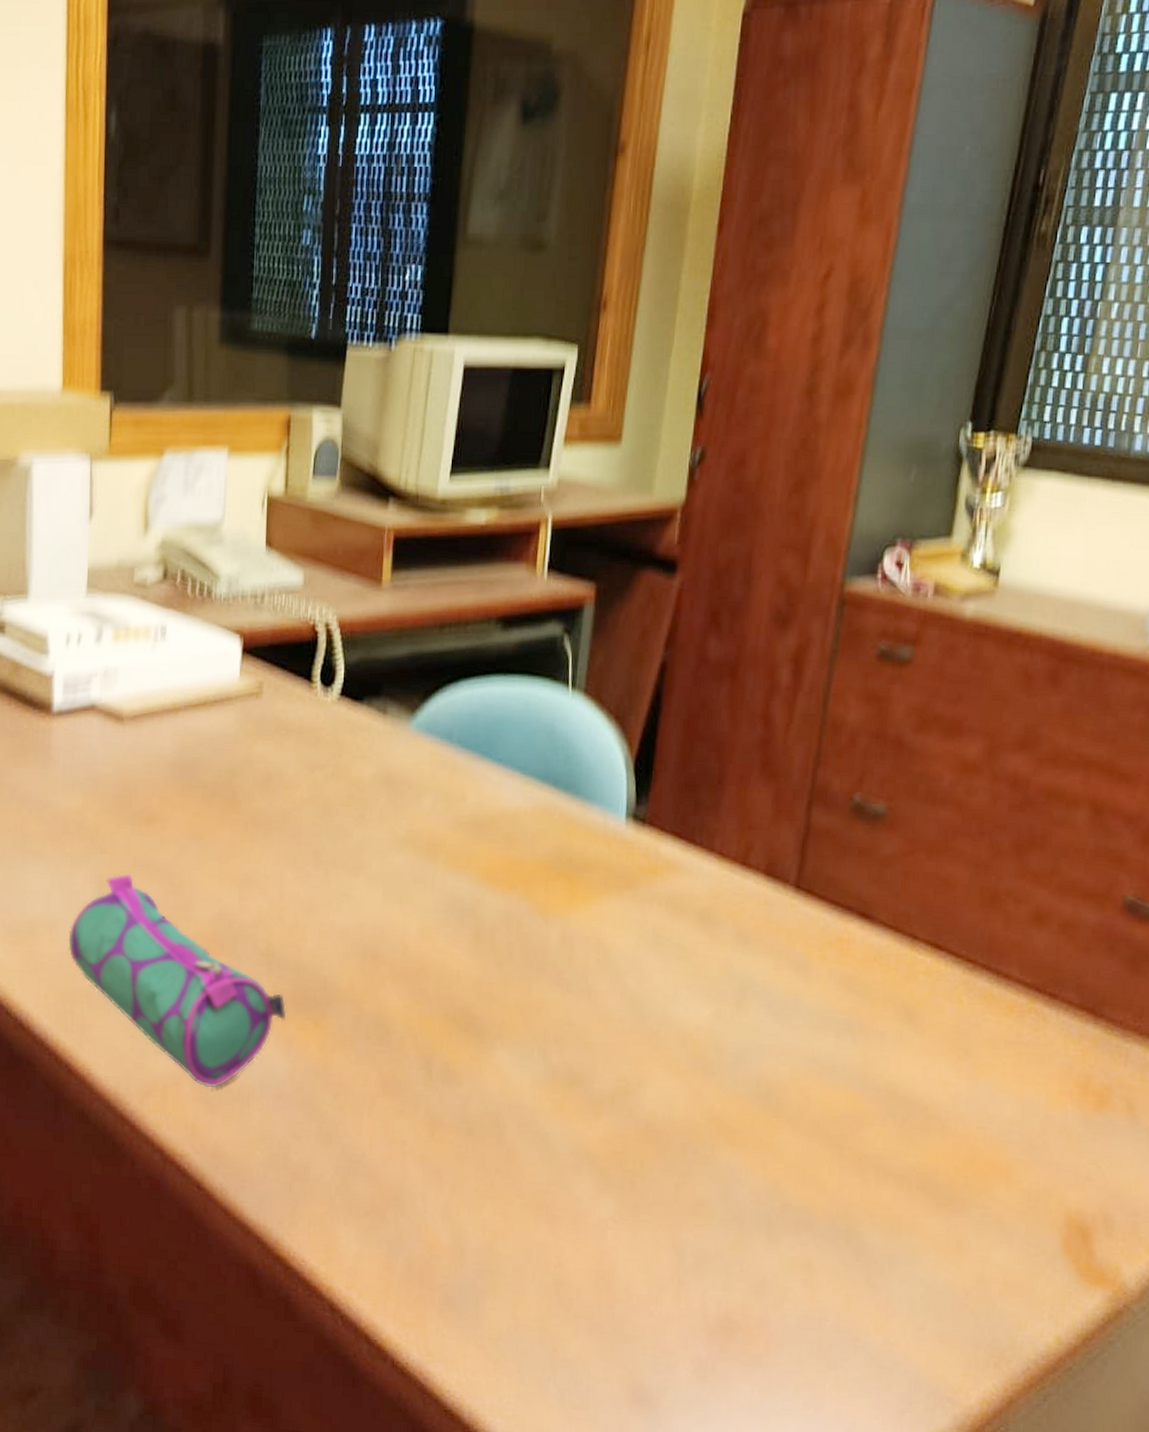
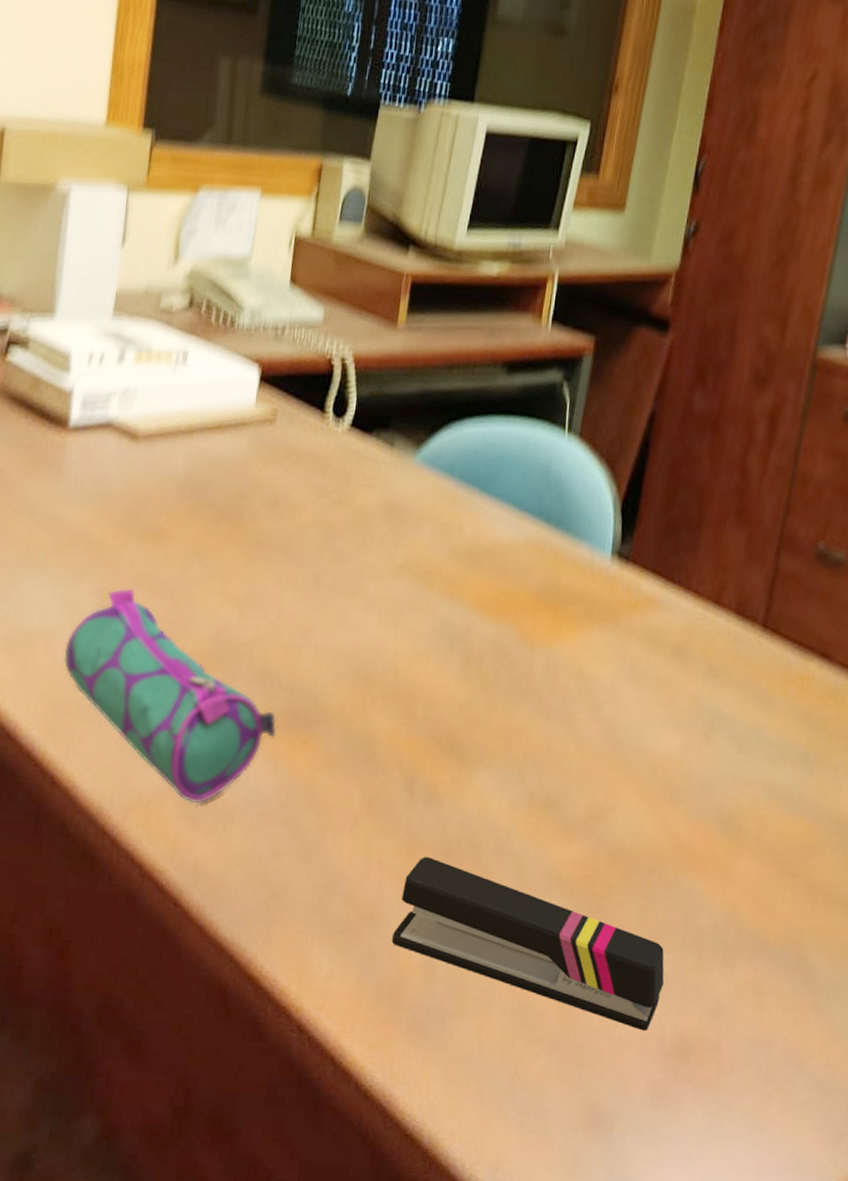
stapler: none [419,1136,705,1309] -> present [392,857,665,1031]

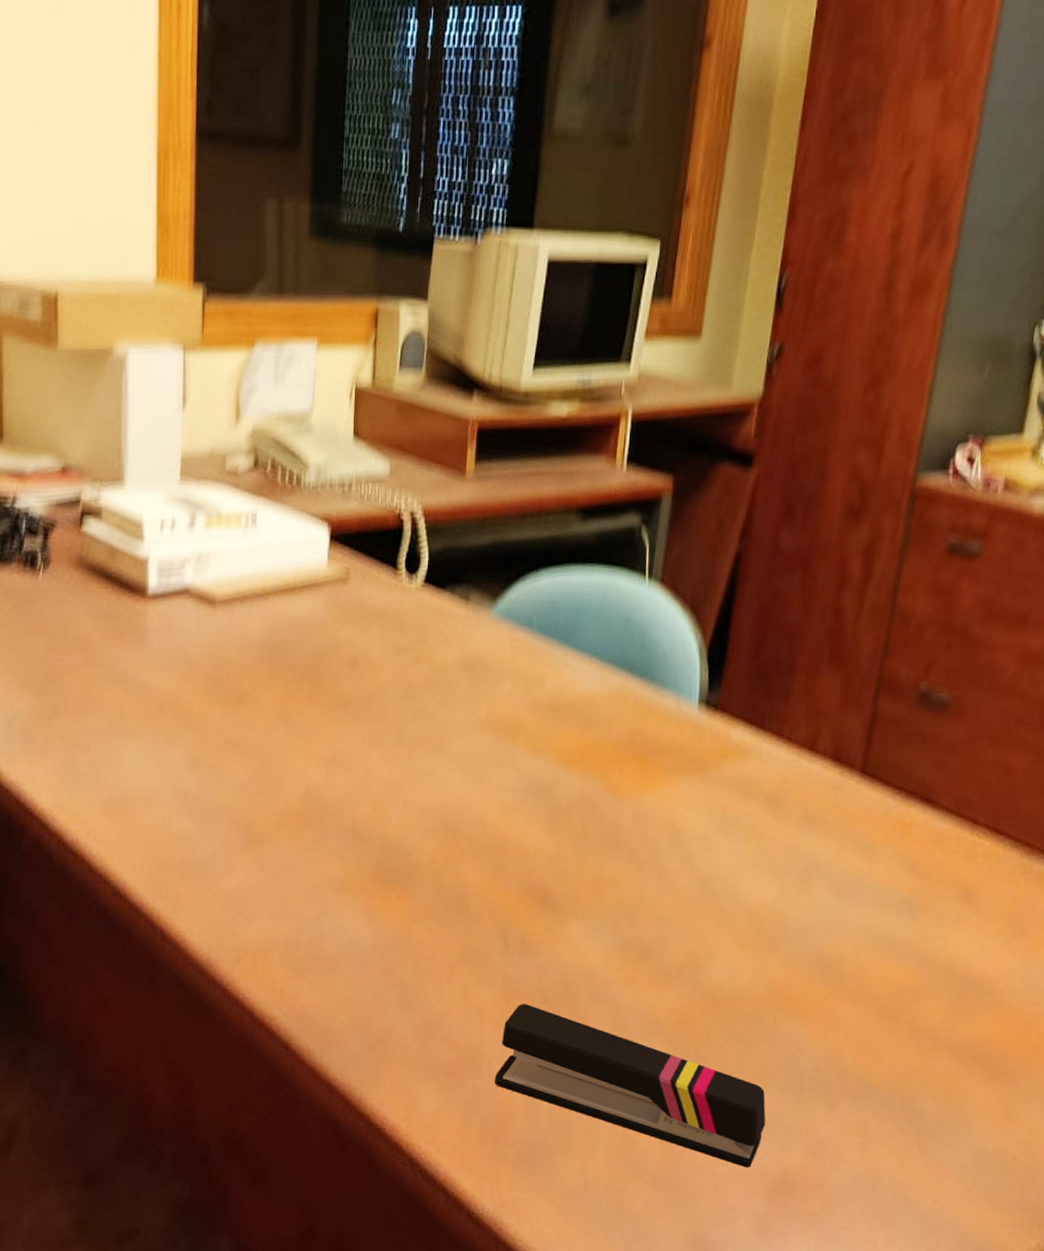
pencil case: present [63,588,277,804] -> none [163,751,371,956]

